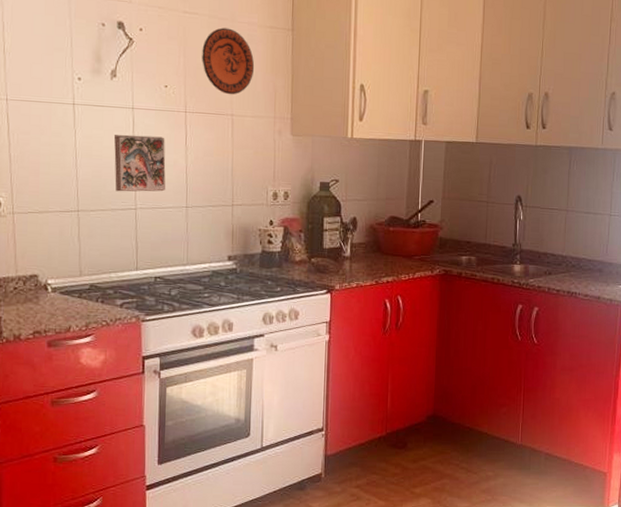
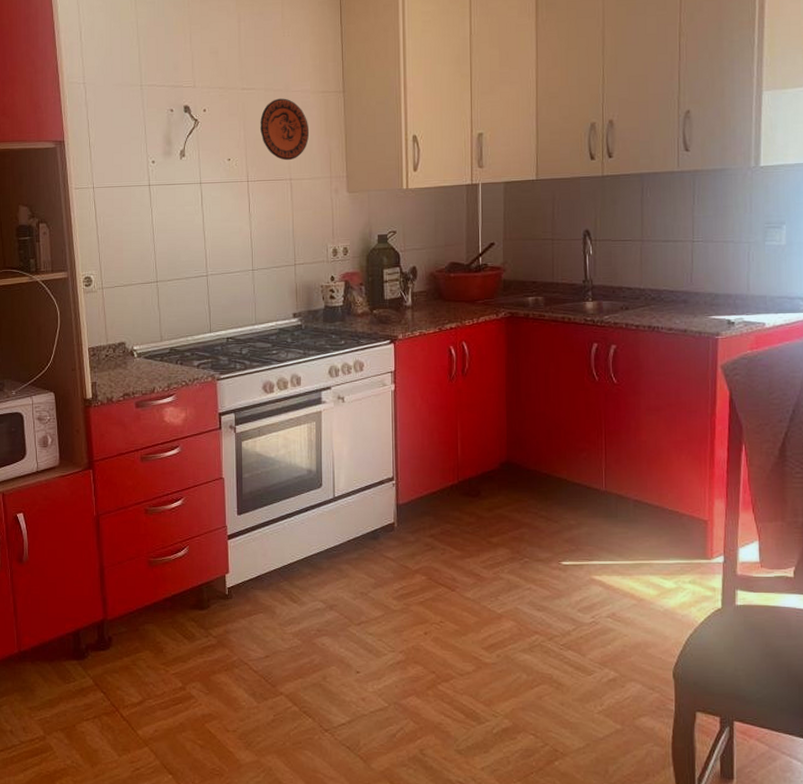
decorative tile: present [113,134,166,192] -> none [185,206,232,261]

